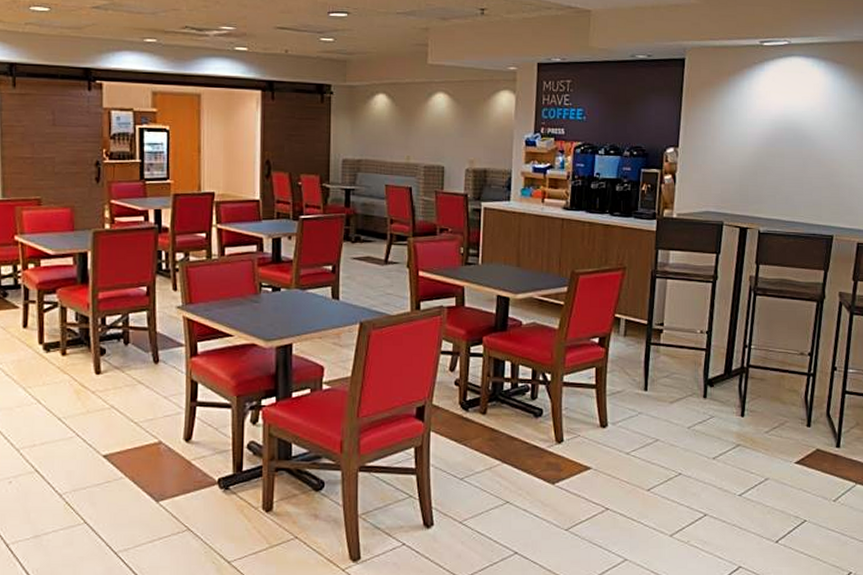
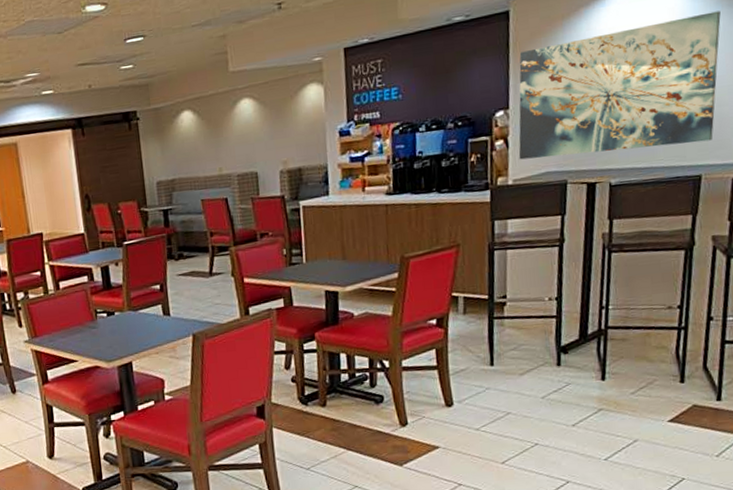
wall art: none [684,93,854,206] -> present [518,11,721,160]

